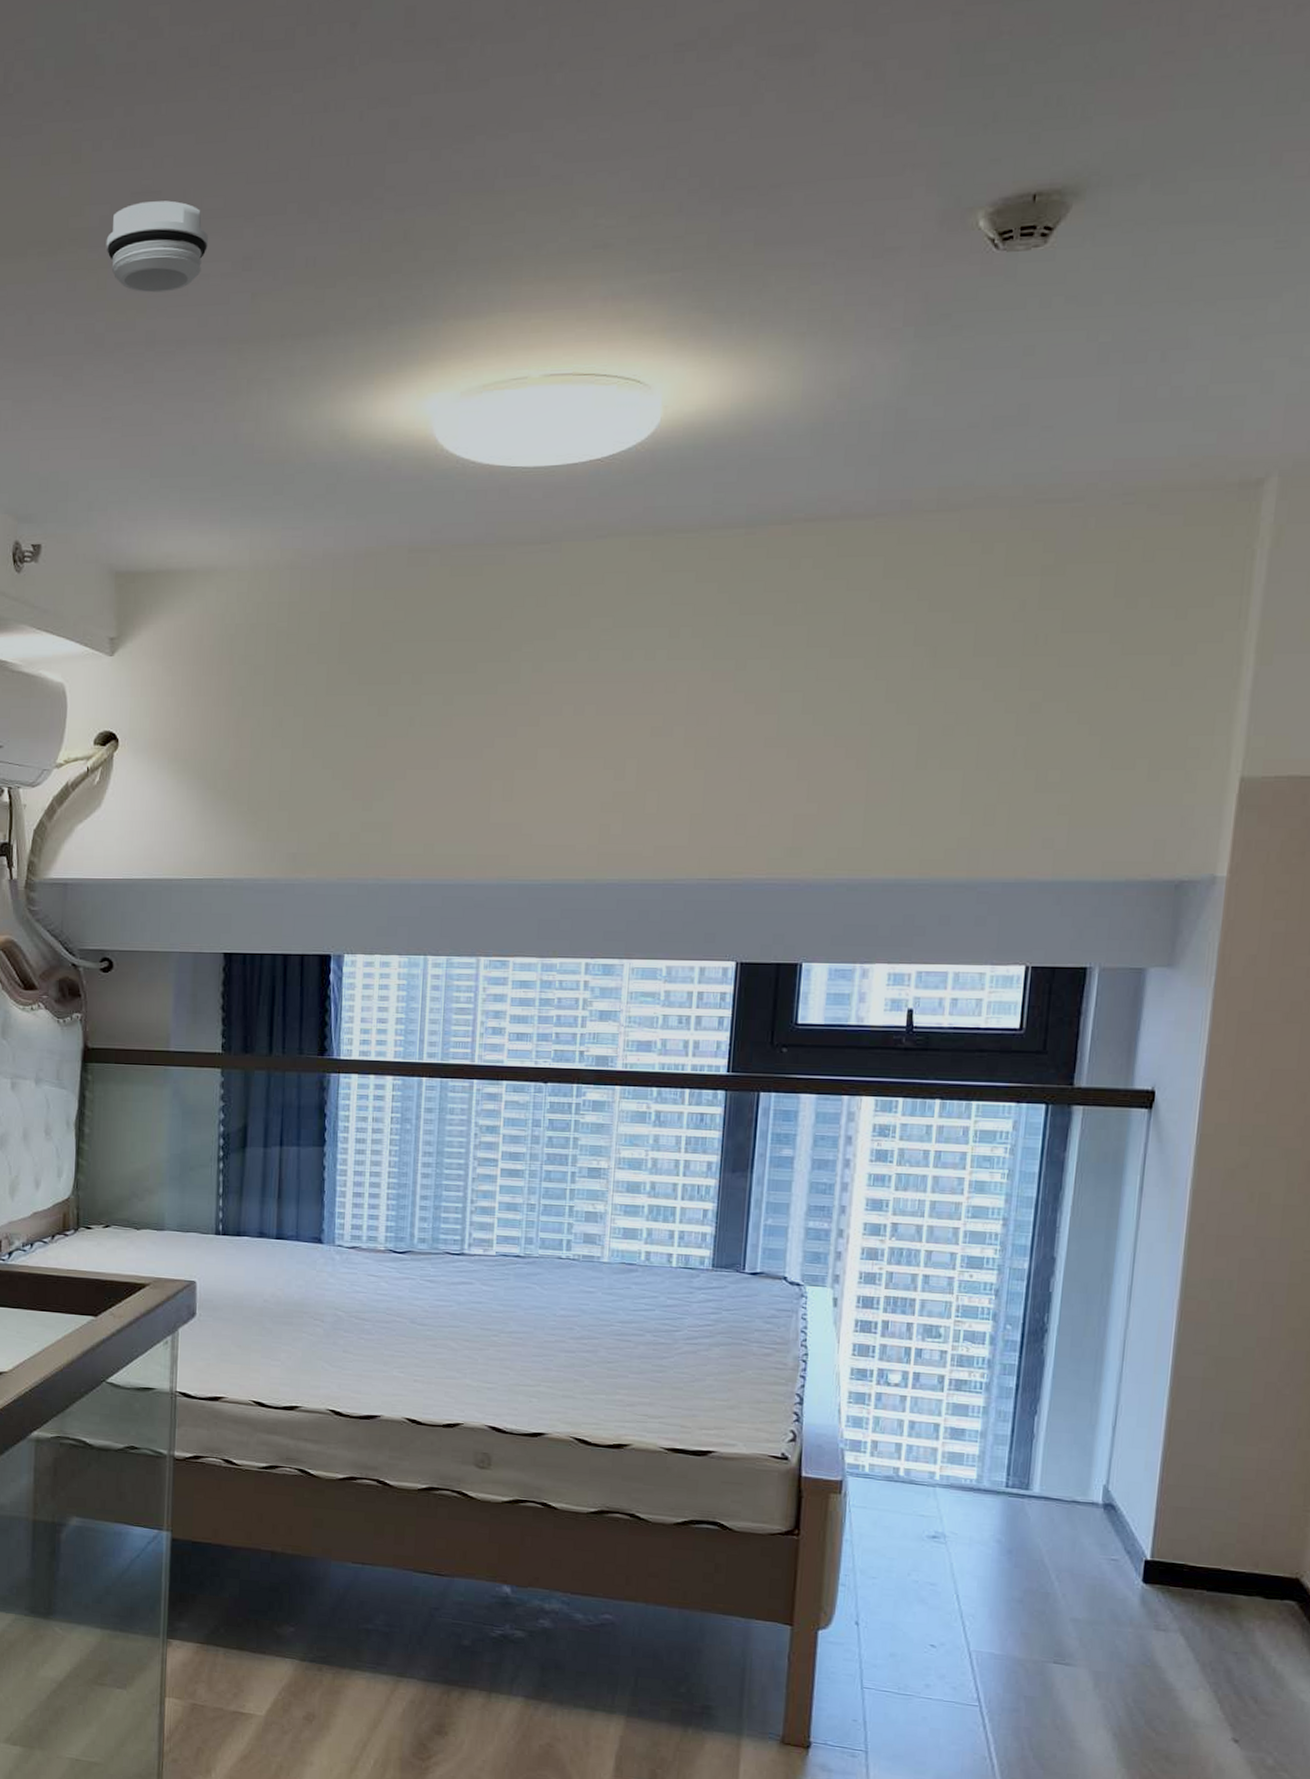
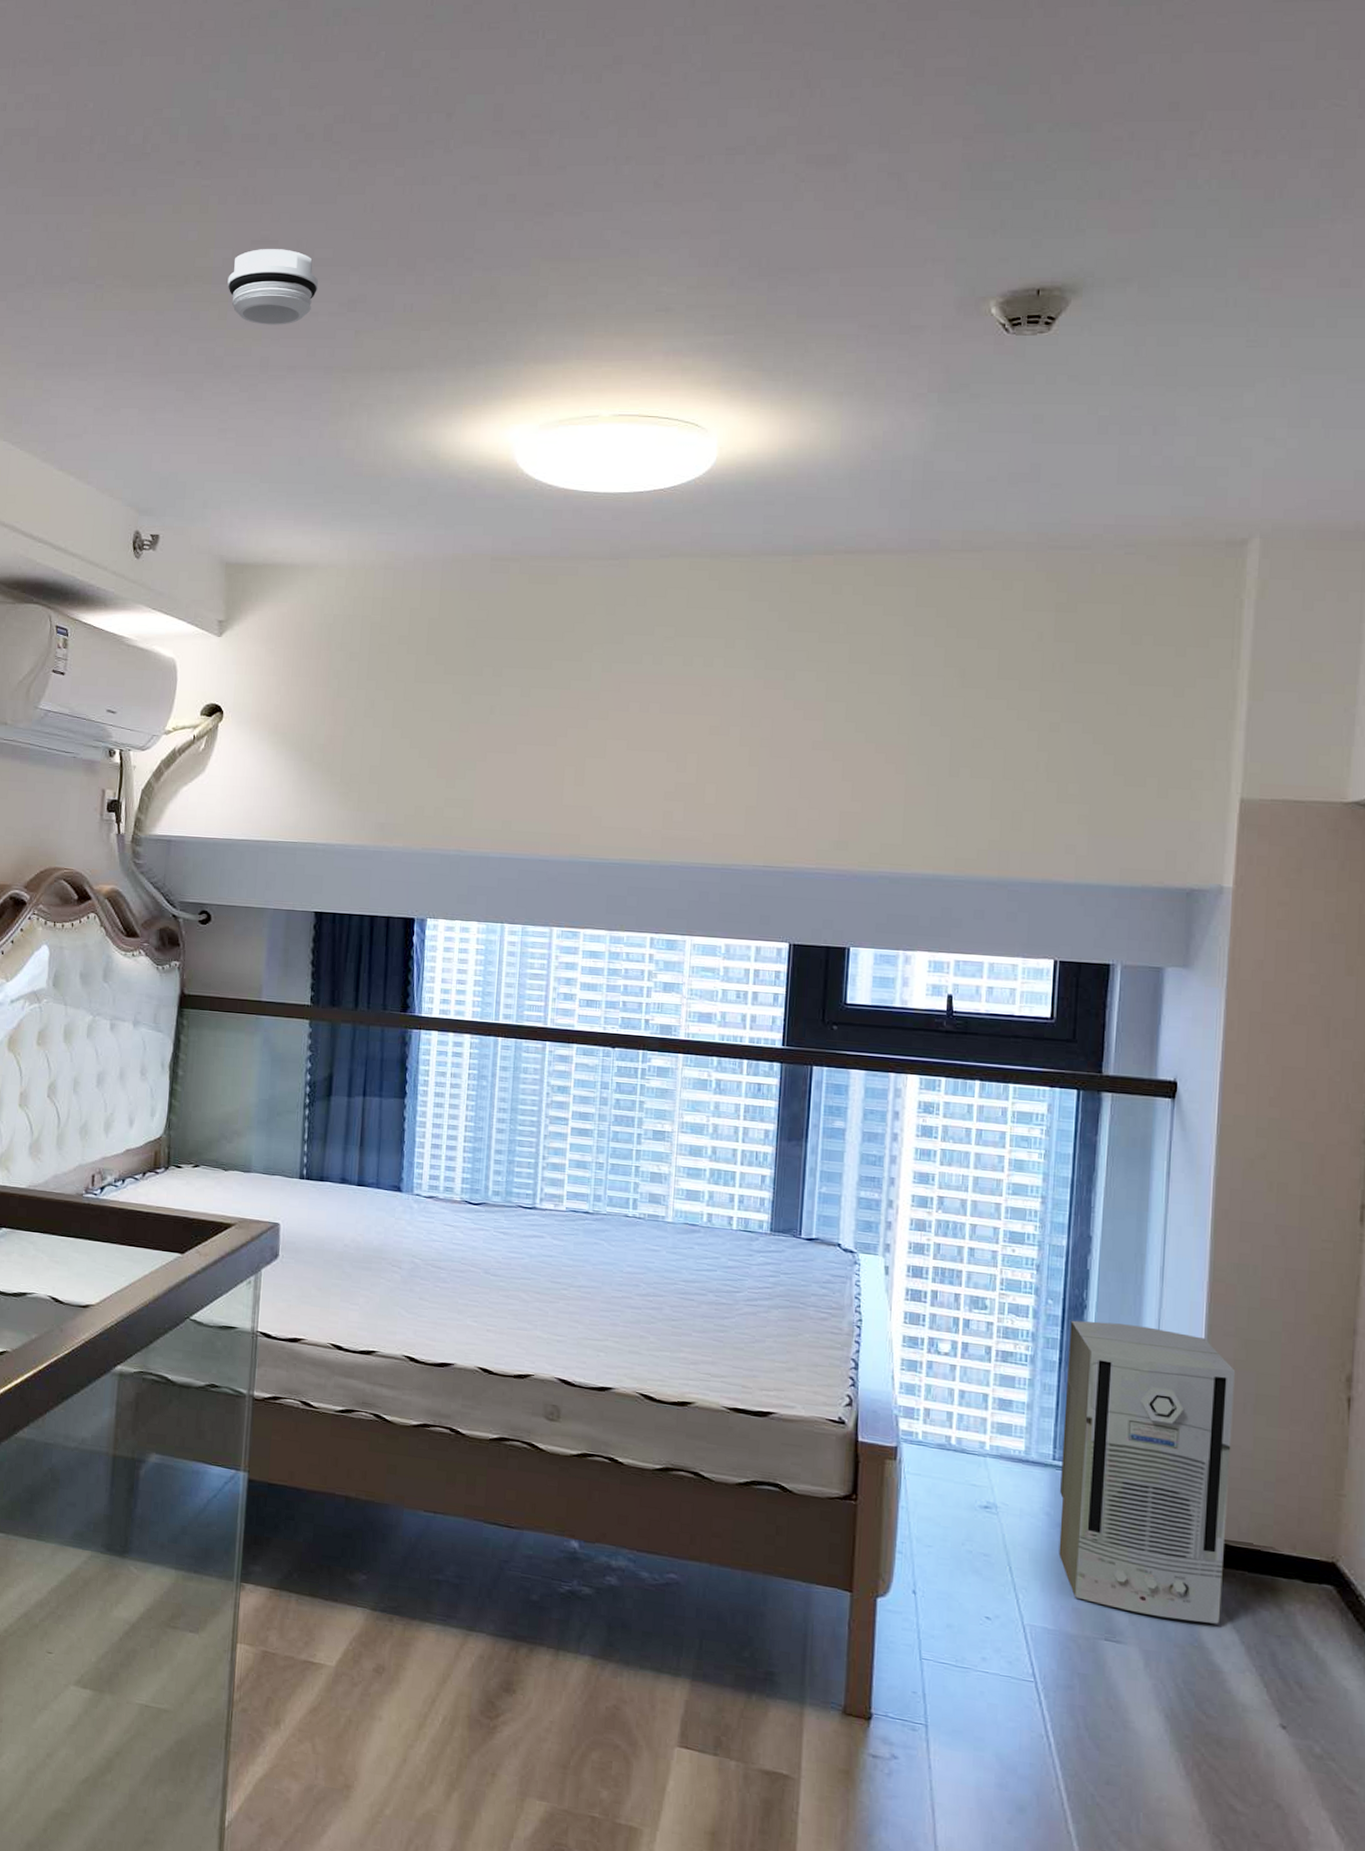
air purifier: none [1008,1345,1204,1643] -> present [1058,1320,1236,1624]

